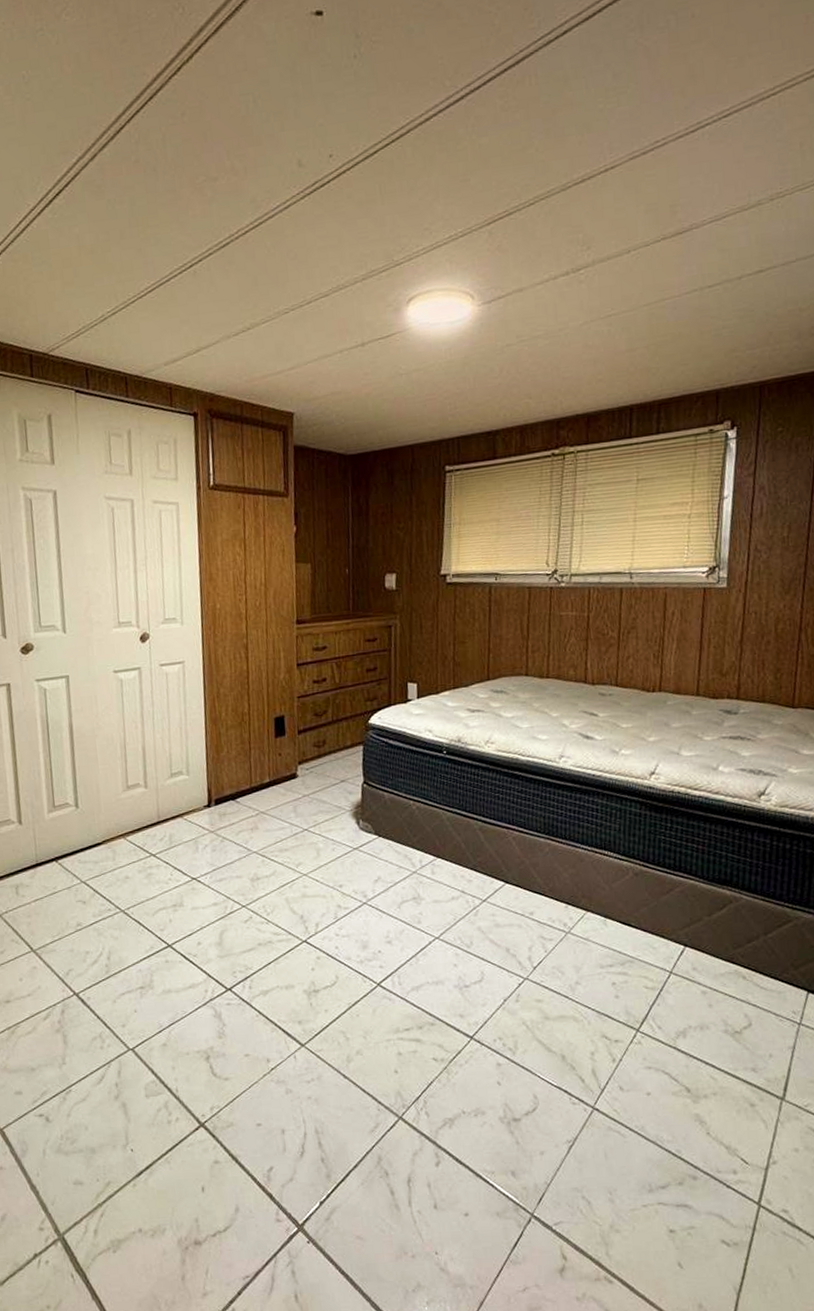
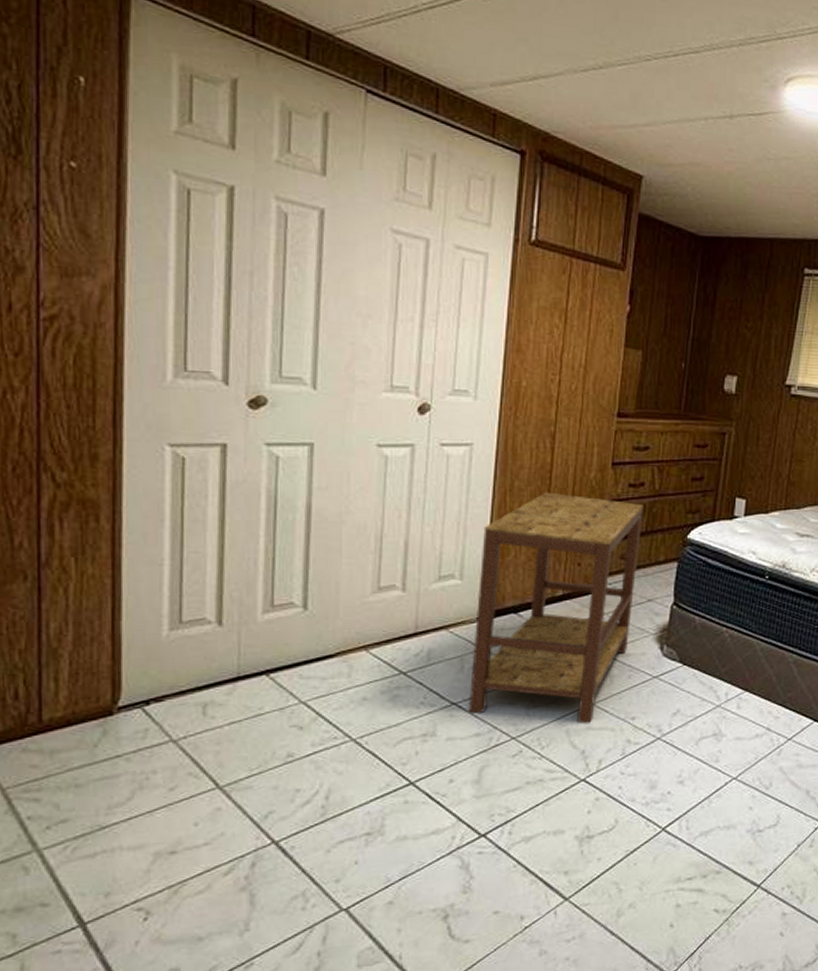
side table: none [200,695,329,893] -> present [468,492,643,724]

